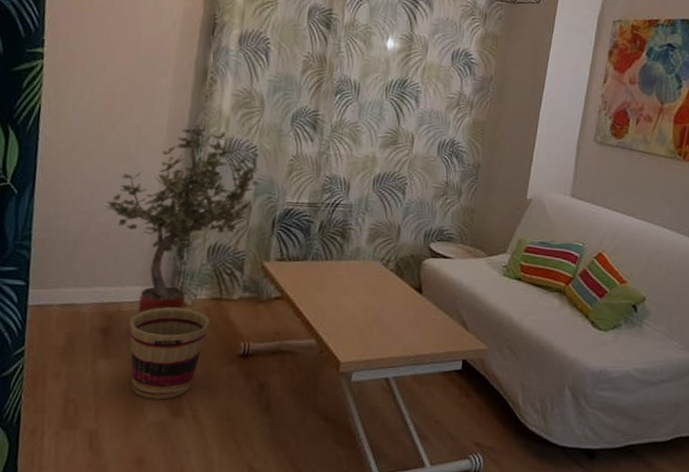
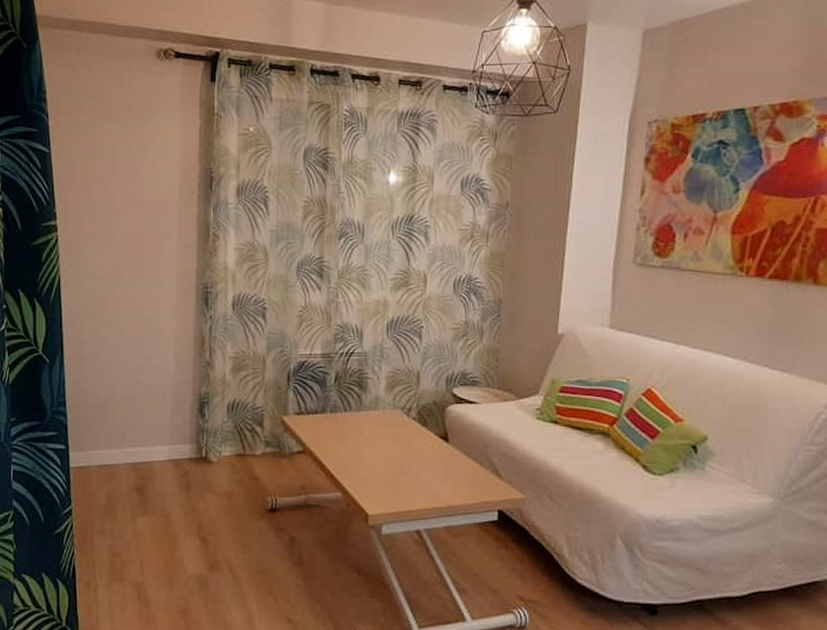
potted tree: present [105,127,260,314] -> none [128,285,271,472]
basket: present [129,307,210,400] -> none [162,465,236,554]

